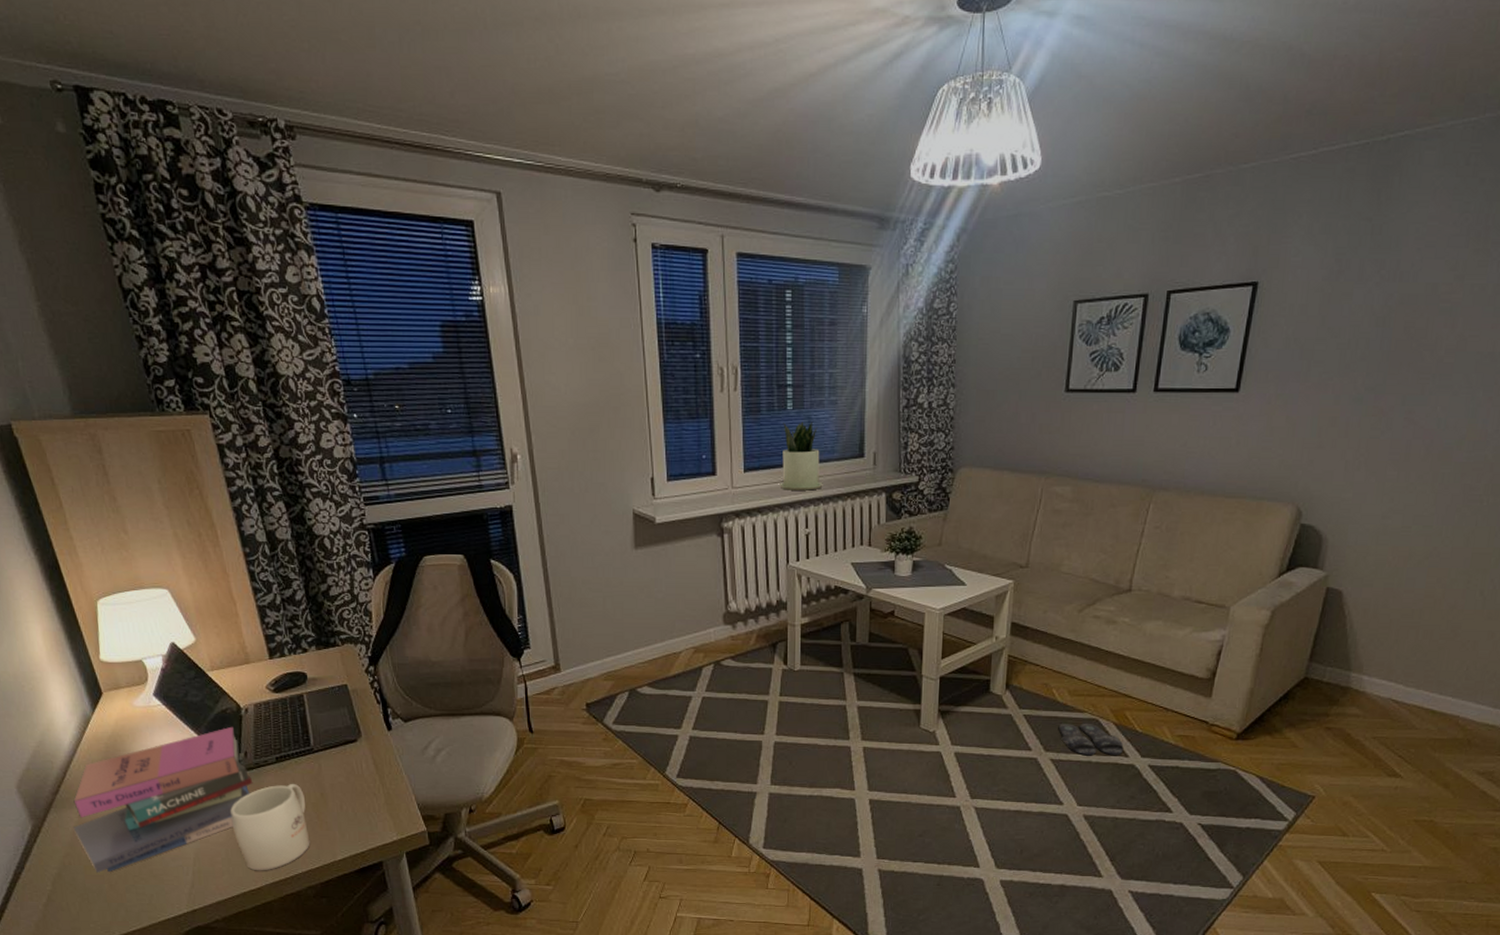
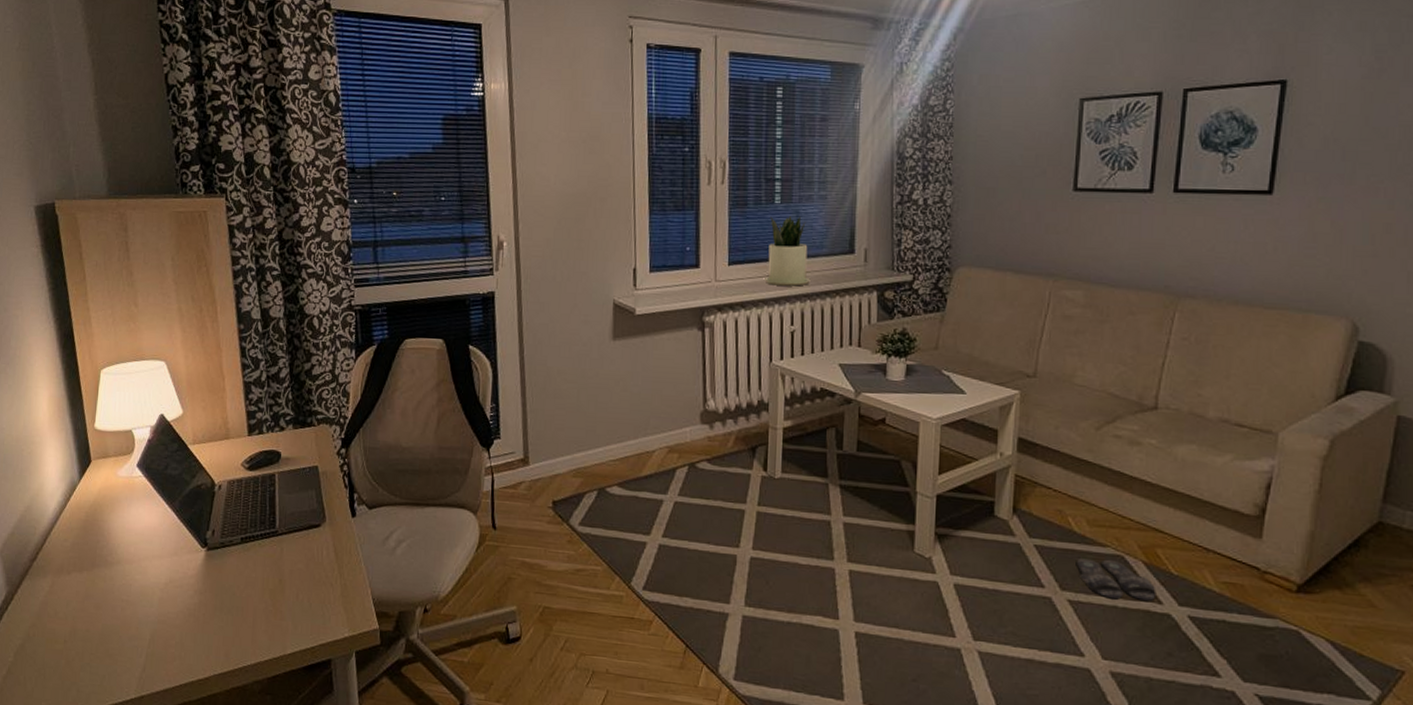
books: present [73,726,253,873] -> none [43,502,216,647]
mug: present [230,783,310,871] -> none [190,566,263,660]

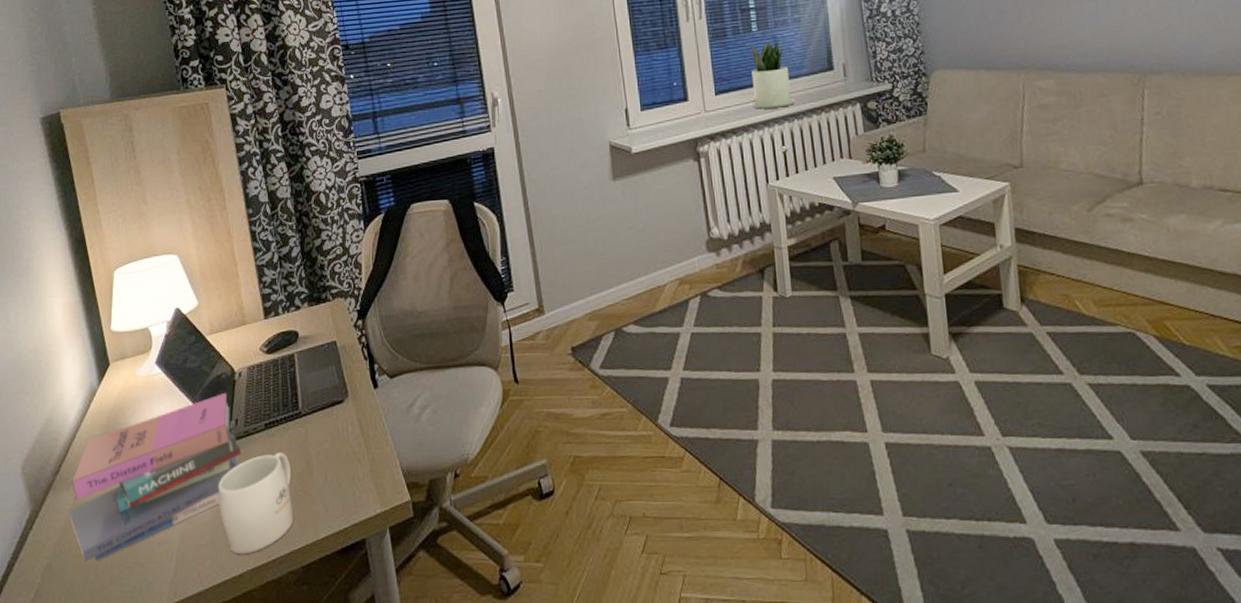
books: none [43,502,216,647] -> present [68,392,242,562]
mug: none [190,566,263,660] -> present [218,451,294,555]
slippers: present [1076,558,1156,602] -> none [1089,337,1173,378]

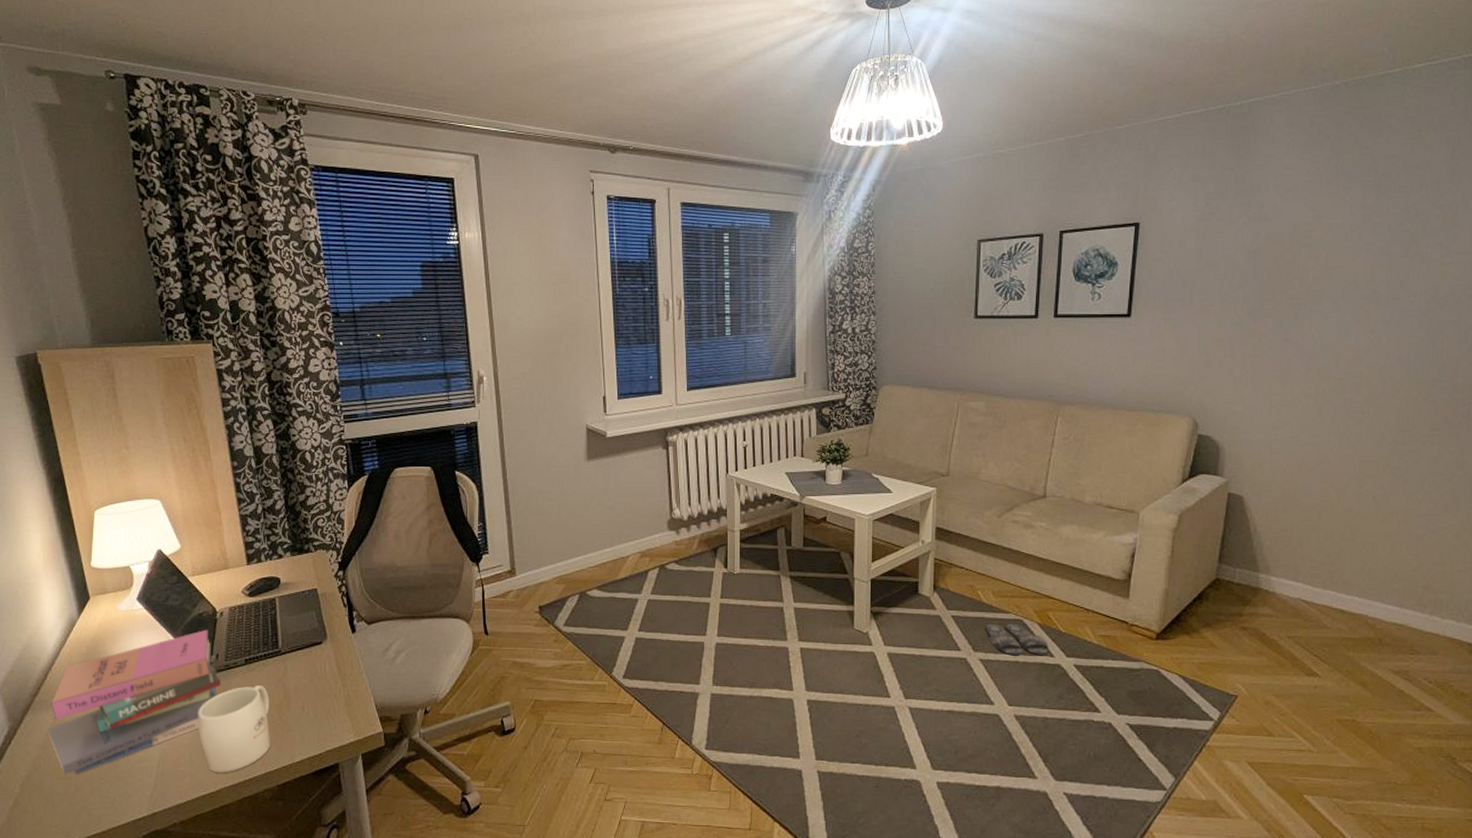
planter: present [749,40,796,109] -> none [719,346,759,407]
slippers: none [1089,337,1173,378] -> present [985,623,1049,656]

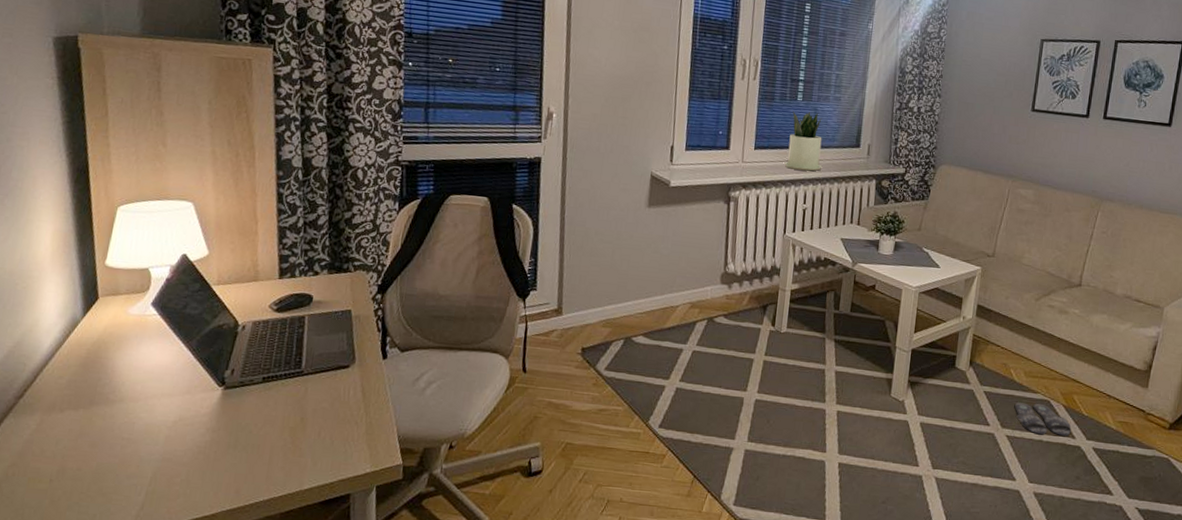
books: present [47,629,222,775] -> none [28,342,234,487]
mug: present [198,684,271,773] -> none [200,405,284,497]
planter: none [719,346,759,407] -> present [784,111,823,172]

